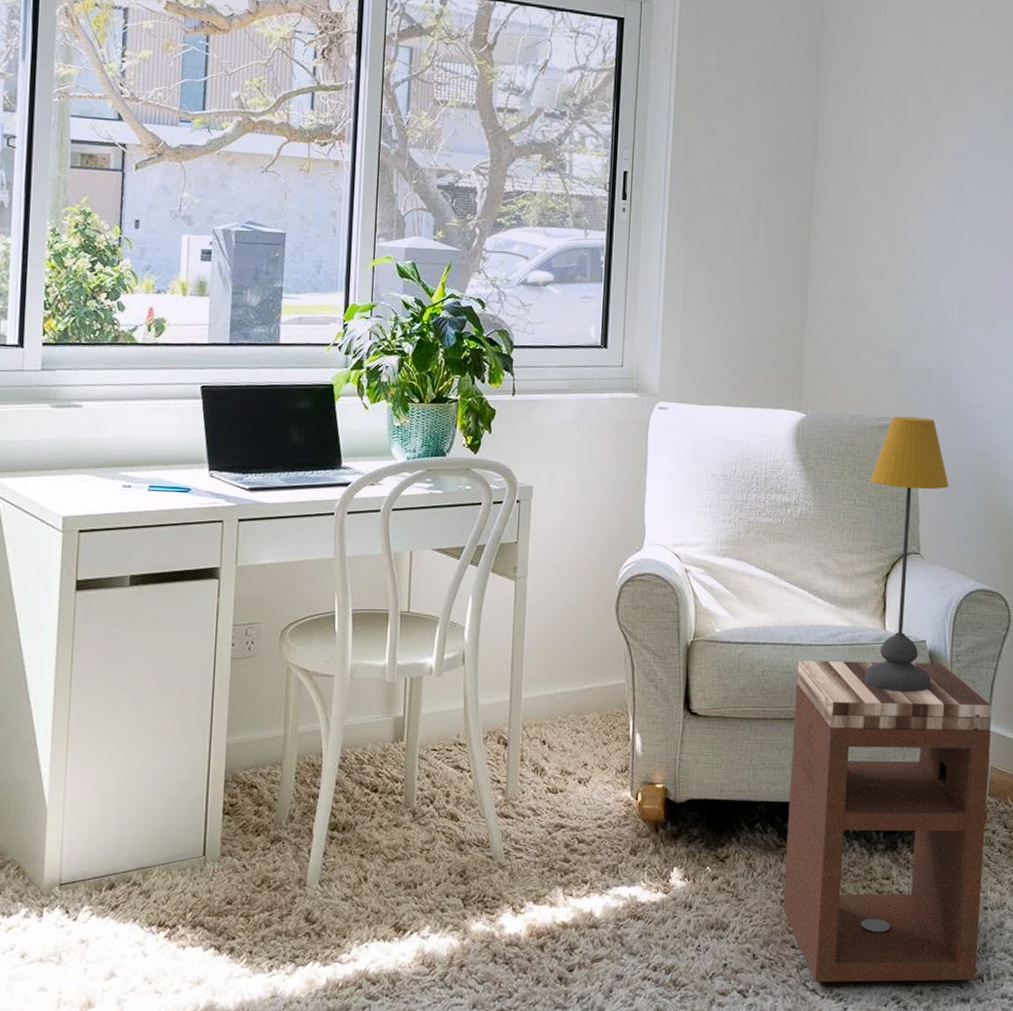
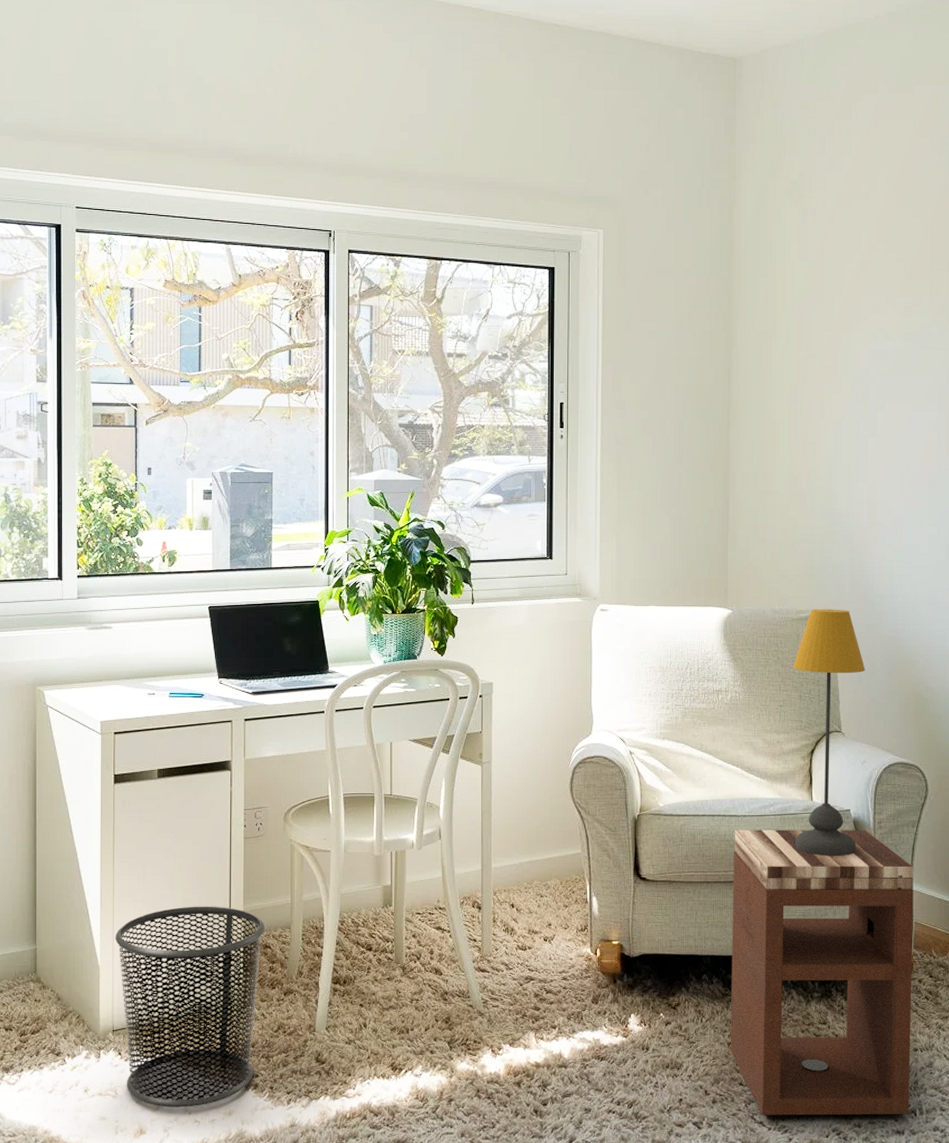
waste bin: none [68,737,252,976] -> present [115,906,266,1108]

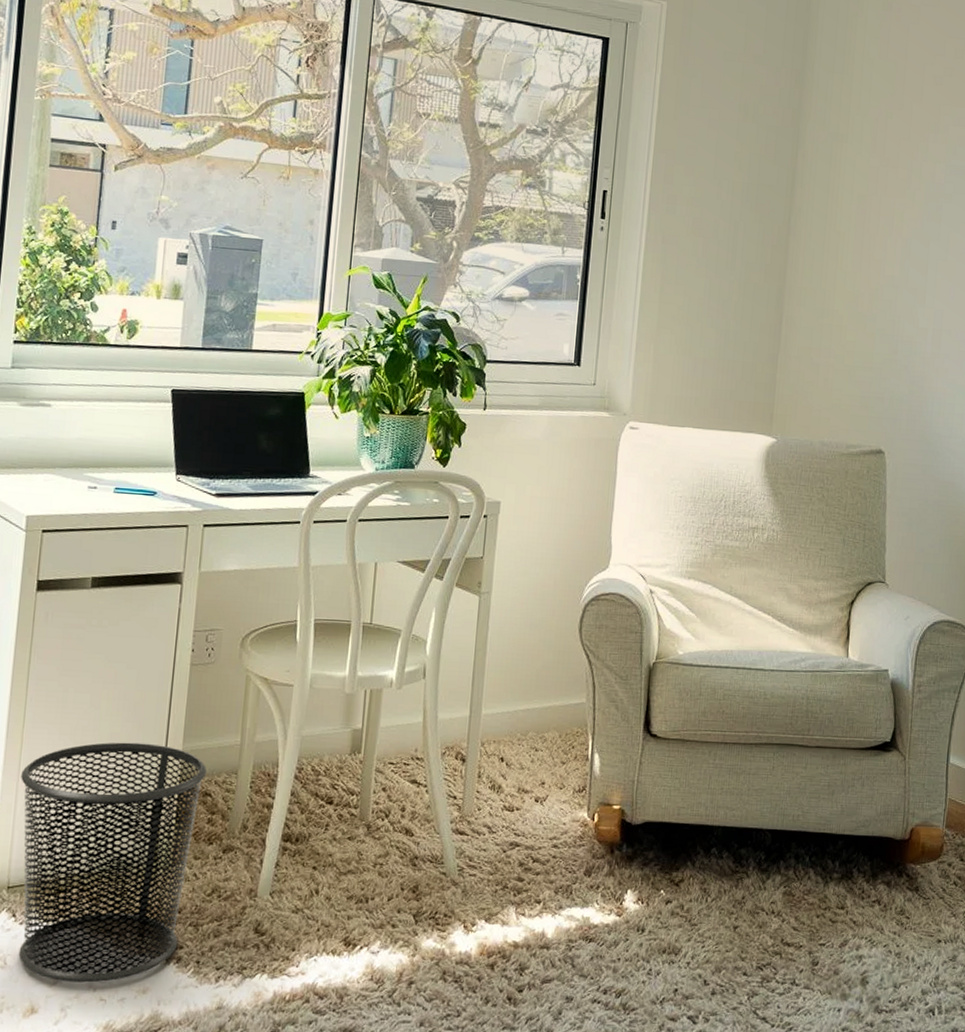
nightstand: present [730,829,914,1116] -> none [736,685,952,1014]
table lamp: present [793,609,866,857] -> none [825,444,917,722]

